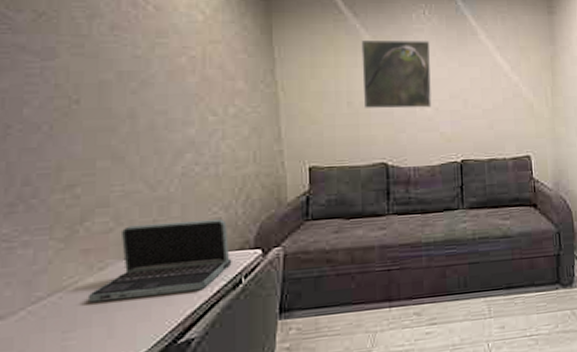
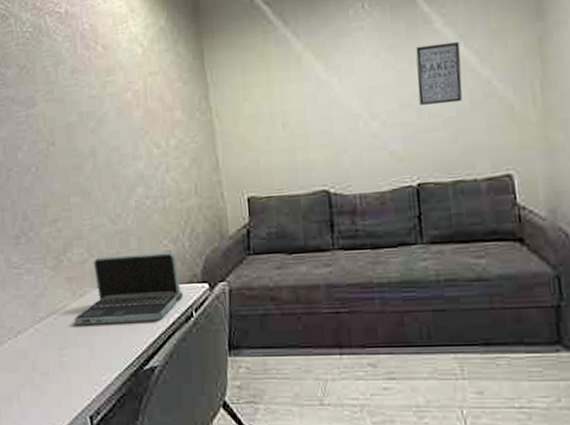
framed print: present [361,39,432,109] -> none [293,40,378,129]
wall art: none [464,51,498,99] -> present [416,41,463,106]

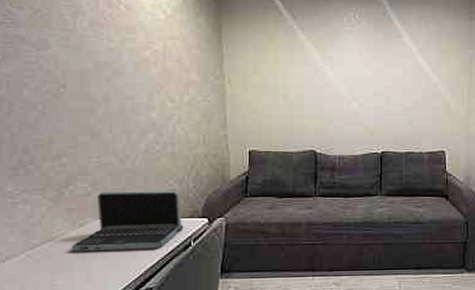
wall art: present [416,41,463,106] -> none [388,53,419,97]

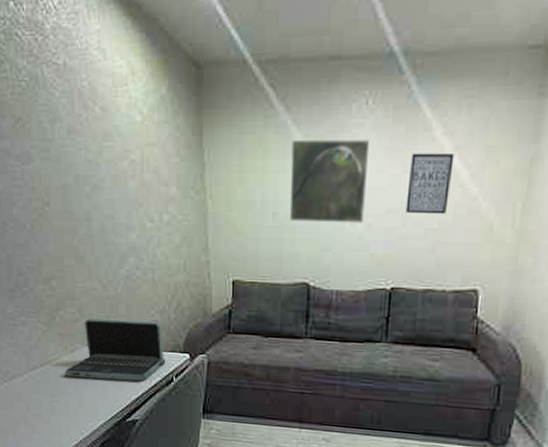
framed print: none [297,39,359,103] -> present [289,139,371,223]
wall art: none [388,53,419,97] -> present [405,152,455,215]

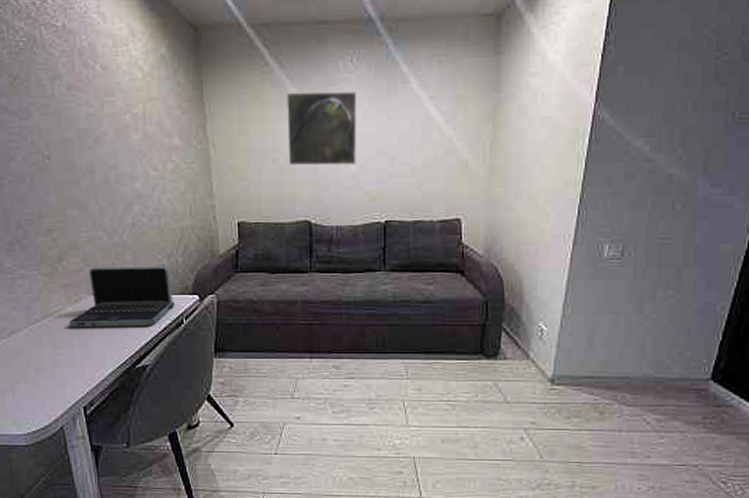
wall art: present [405,152,455,215] -> none [392,101,430,155]

